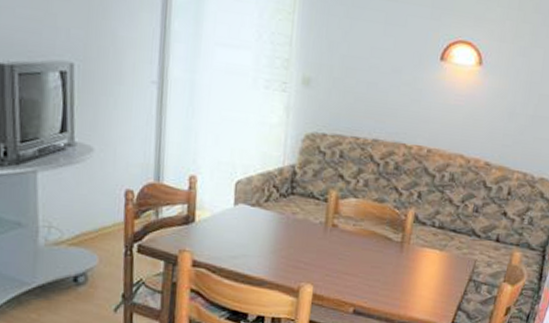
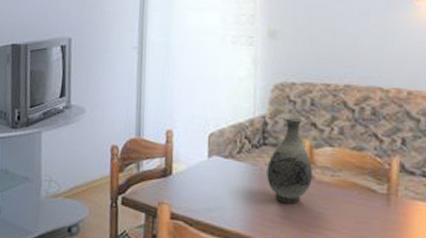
vase: none [292,166,337,251] -> present [267,115,312,204]

